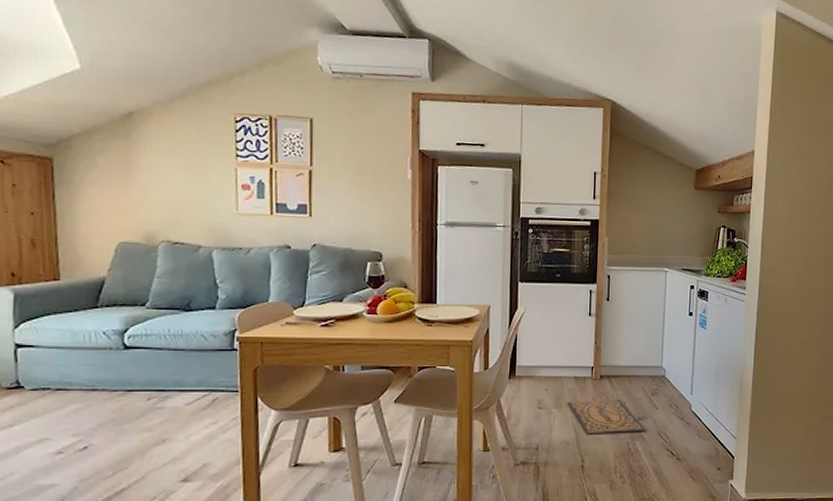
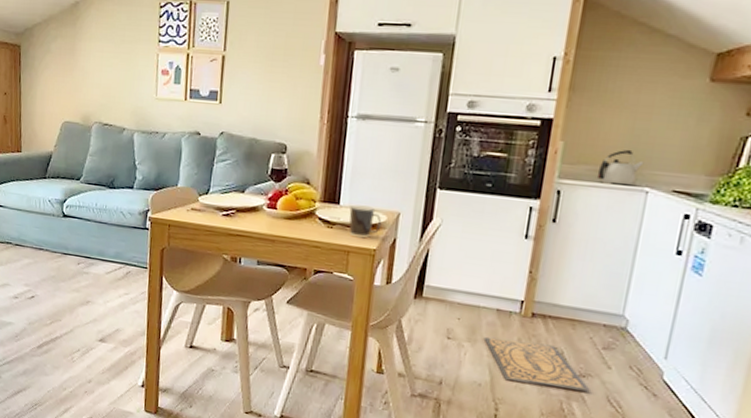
mug: none [446,302,476,332] -> present [349,205,382,239]
kettle: none [633,240,662,268] -> present [596,149,644,187]

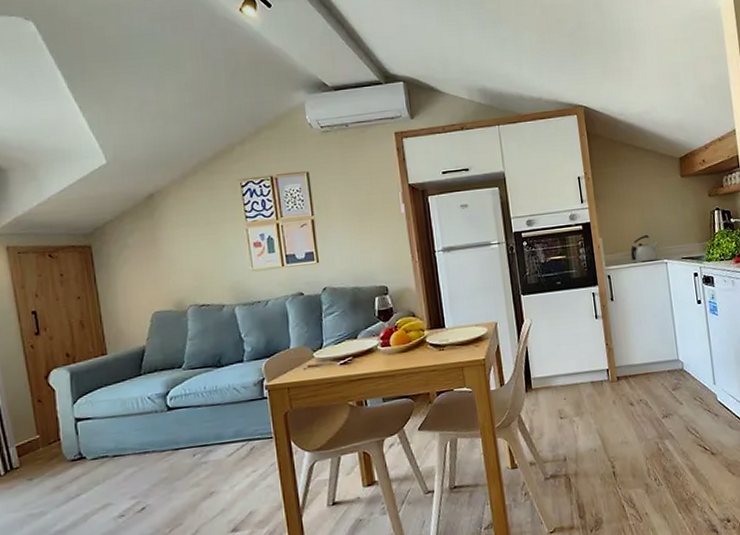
mug: present [349,205,382,239] -> none [454,323,484,353]
doormat: present [484,337,590,392] -> none [588,399,674,440]

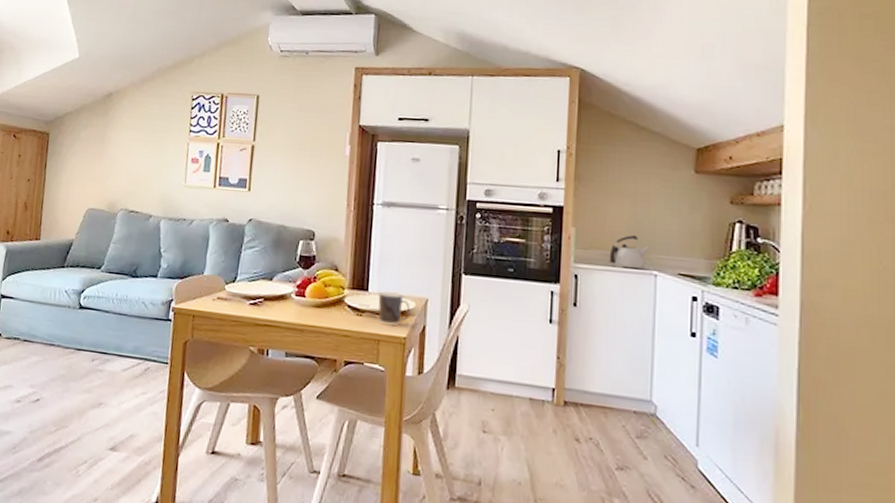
mug: none [454,323,484,353] -> present [378,291,411,326]

